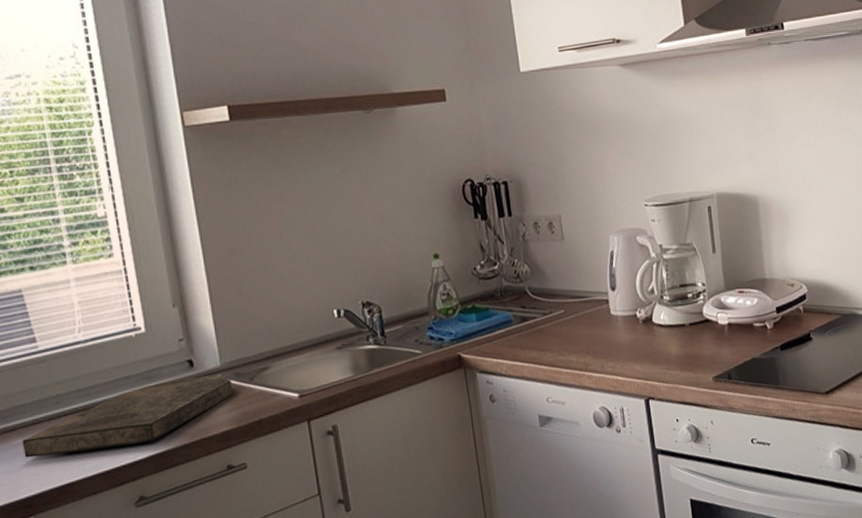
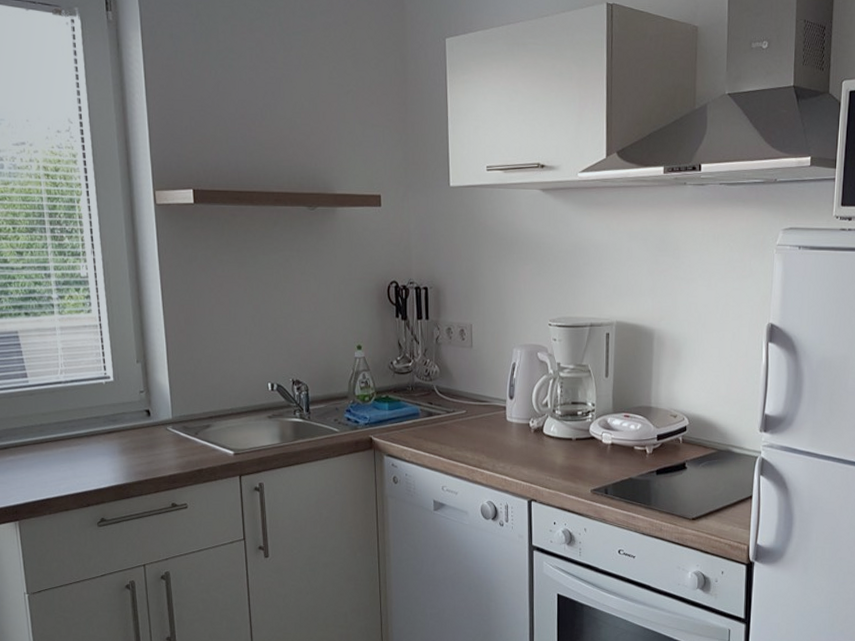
cutting board: present [22,375,233,458] -> none [12,424,181,475]

